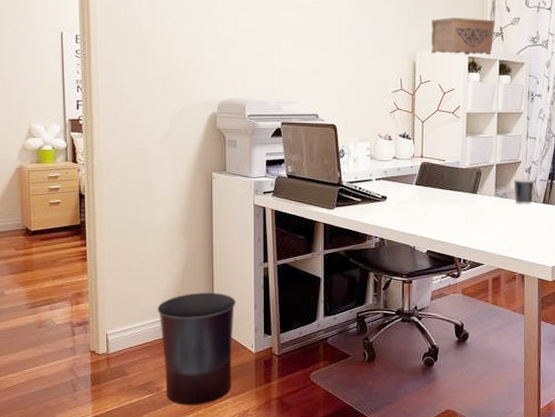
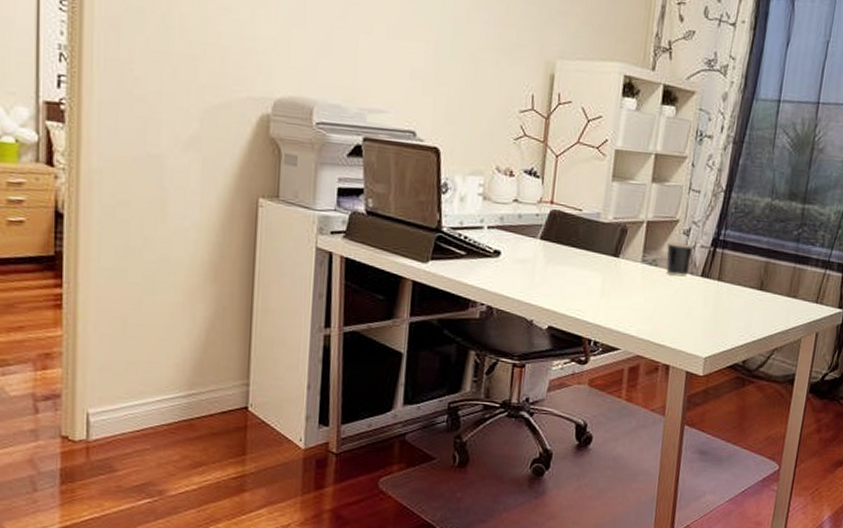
waste bin: present [157,293,236,405] -> none [166,363,282,516]
decorative box: present [431,17,495,56] -> none [576,19,663,77]

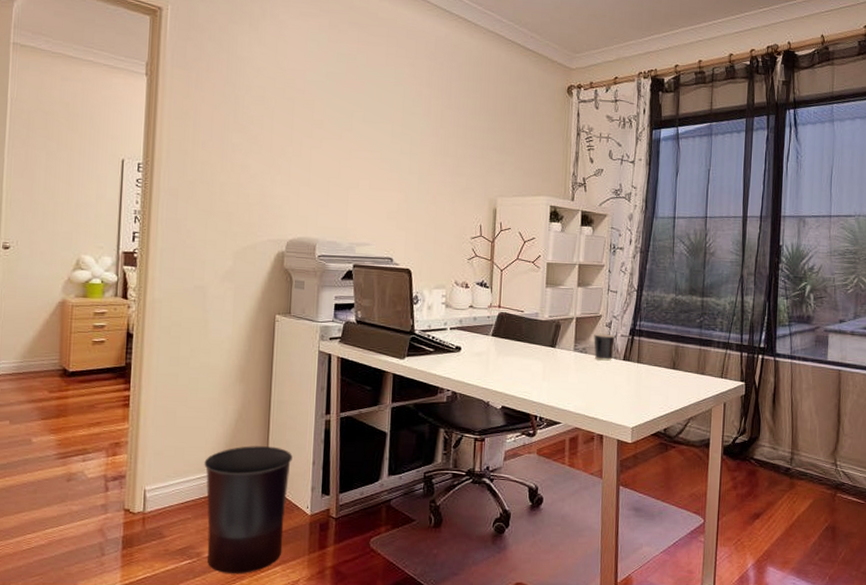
waste bin: none [166,363,282,516] -> present [204,446,293,573]

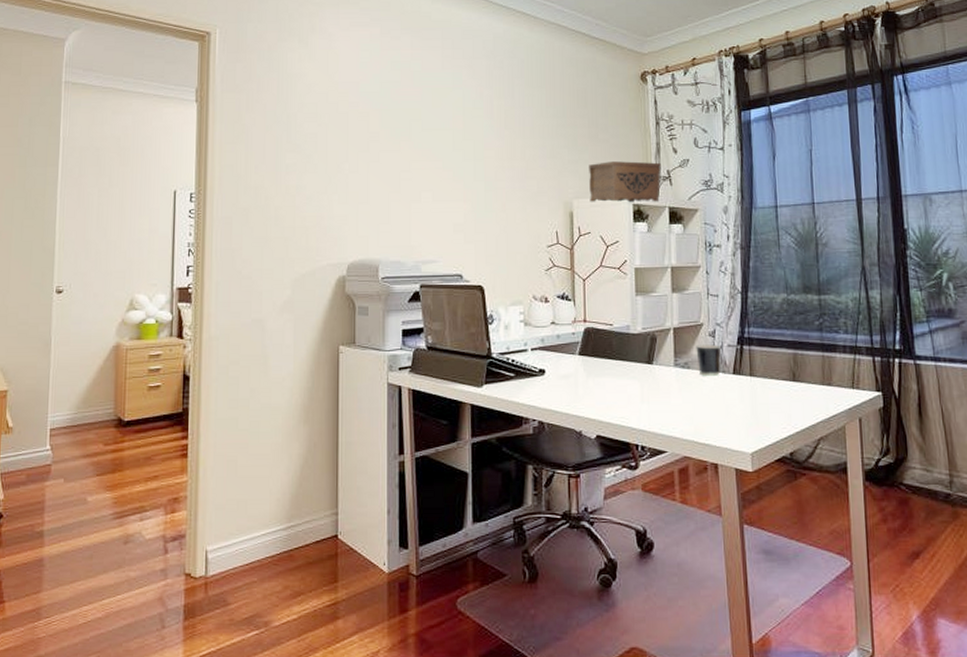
waste bin: present [204,446,293,573] -> none [269,495,365,645]
decorative box: none [512,165,578,206] -> present [589,161,661,203]

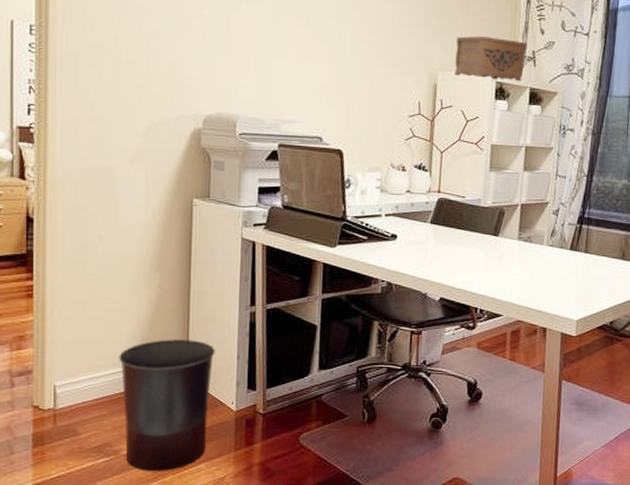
waste bin: none [269,495,365,645] -> present [119,339,215,471]
mug: present [696,344,722,376] -> none [539,221,563,251]

